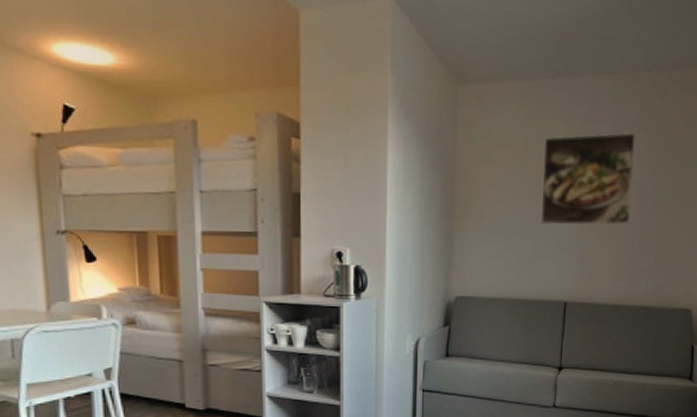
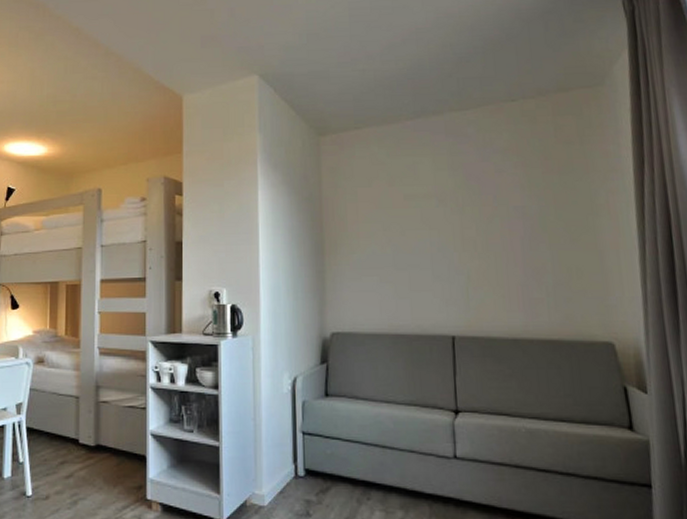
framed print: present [540,132,635,226] -> none [409,159,516,257]

